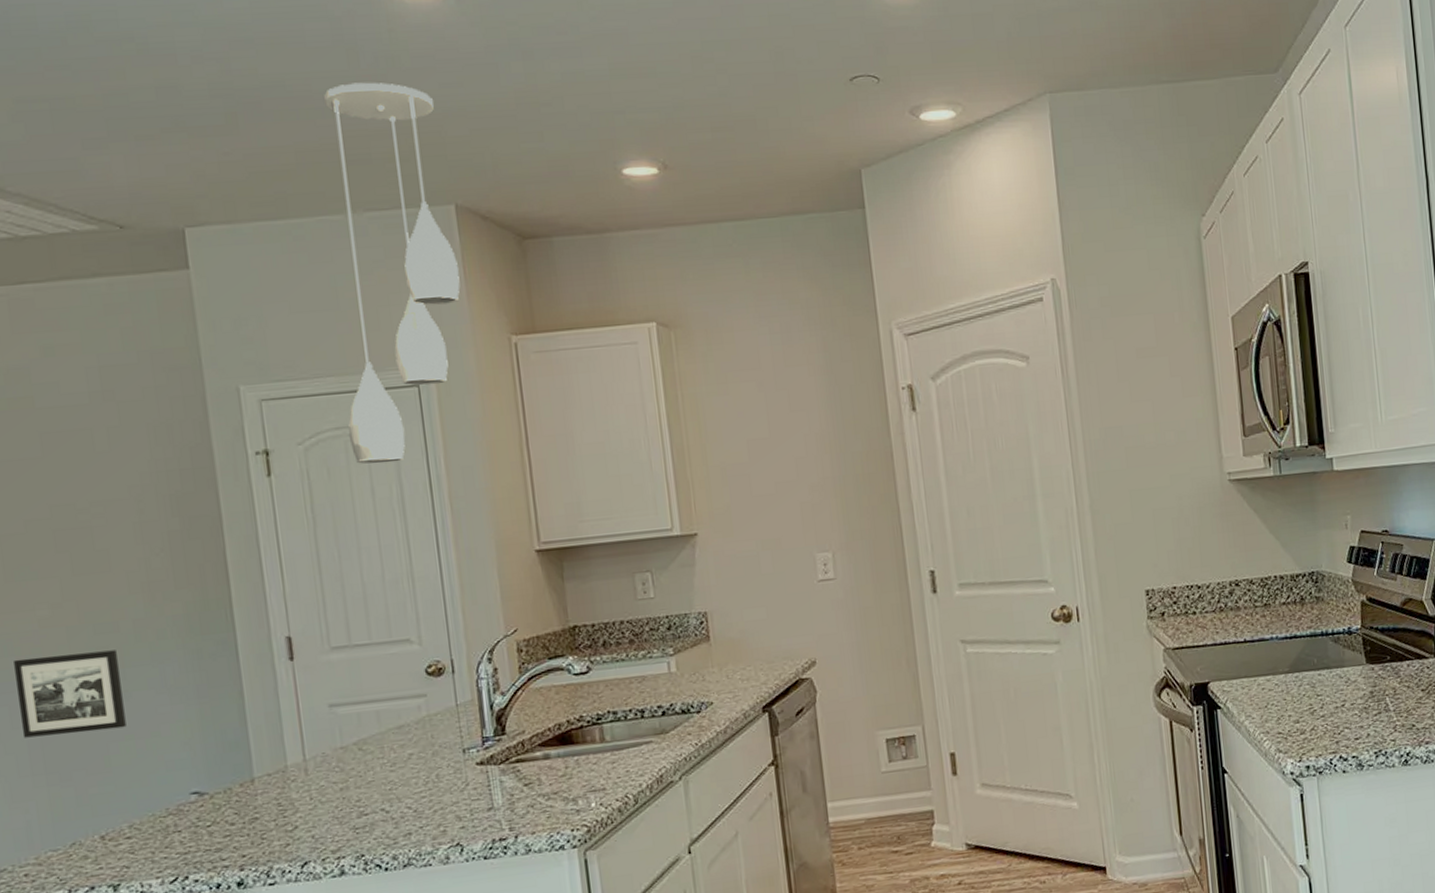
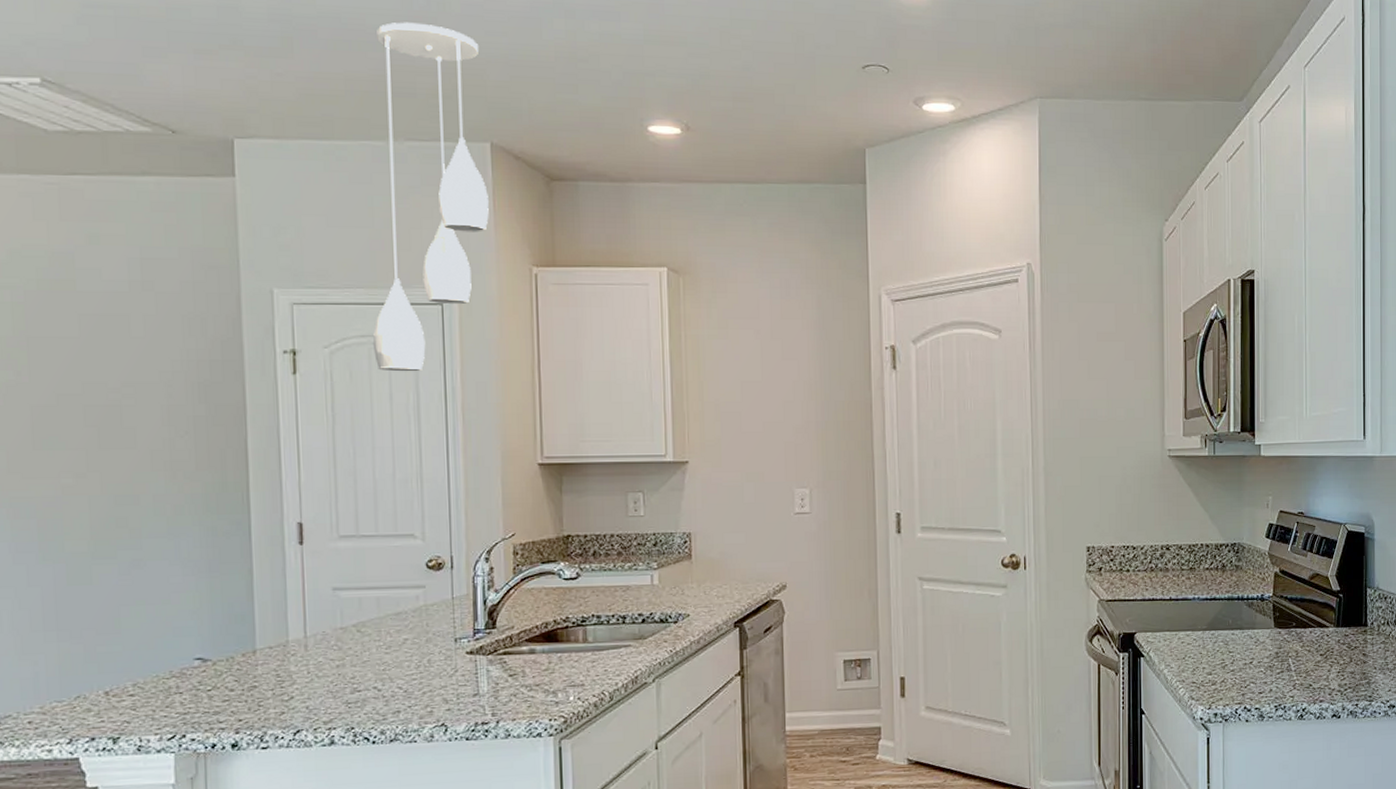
picture frame: present [14,650,127,738] -> none [35,521,138,595]

